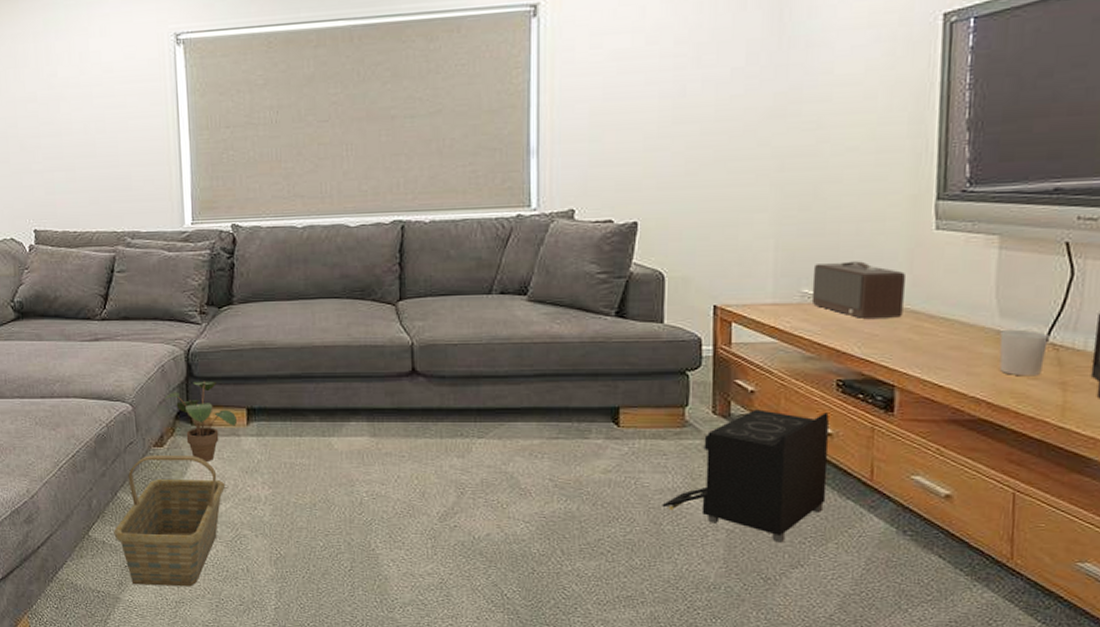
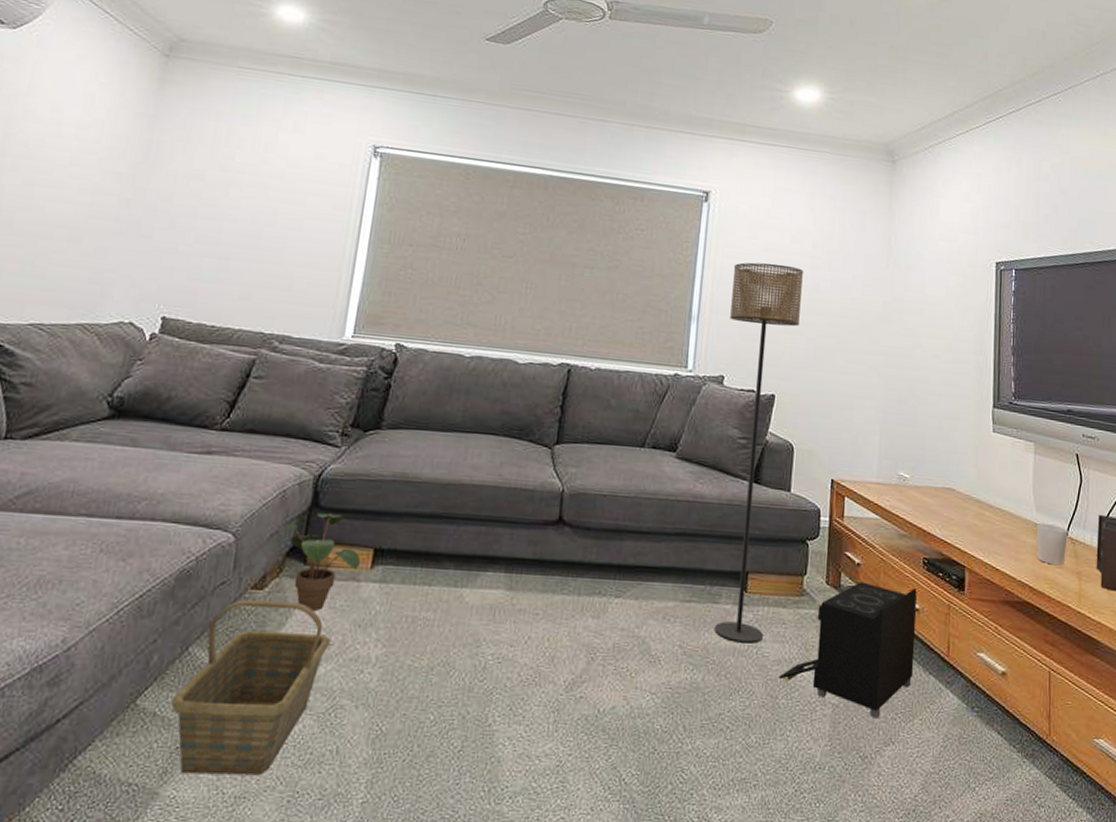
floor lamp: none [574,72,666,475] -> present [714,262,804,644]
speaker: present [811,261,905,318] -> none [905,451,972,505]

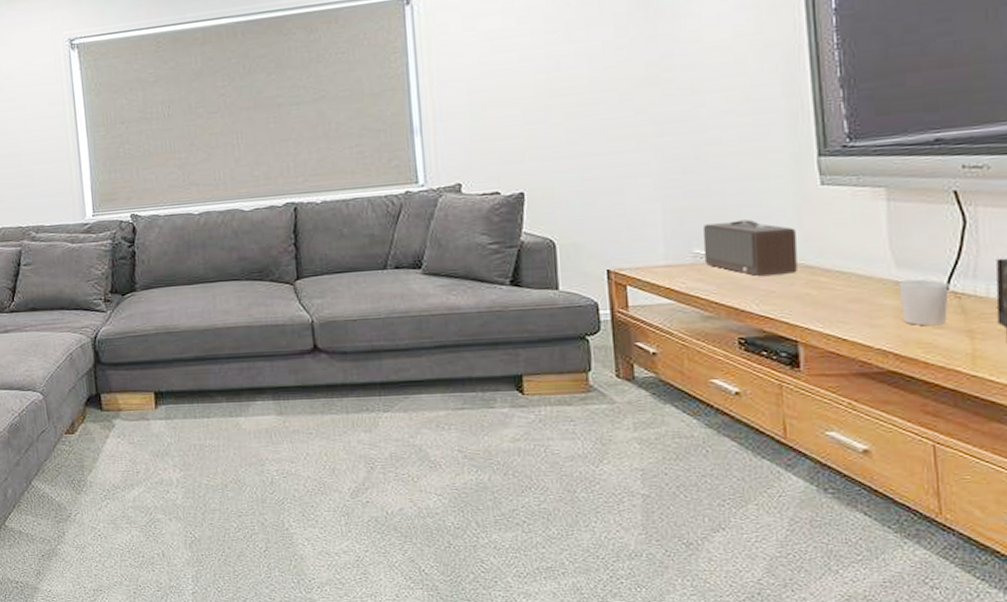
basket: present [171,600,331,776] -> none [29,441,138,574]
potted plant: present [274,512,361,611] -> none [72,367,146,447]
floor lamp: present [714,262,804,644] -> none [452,49,550,443]
subwoofer: present [778,582,917,718] -> none [574,371,741,506]
speaker: none [905,451,972,505] -> present [702,219,797,276]

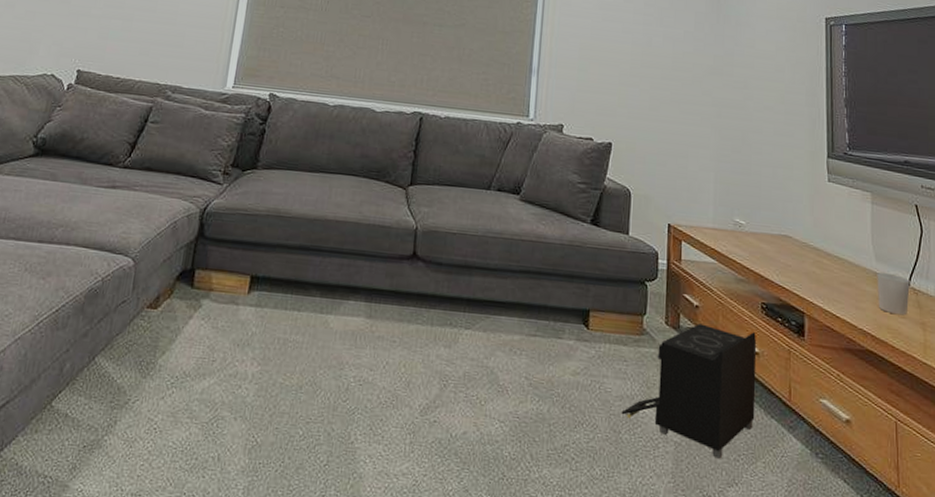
subwoofer: none [574,371,741,506] -> present [621,323,757,459]
speaker: present [702,219,797,276] -> none [741,198,808,253]

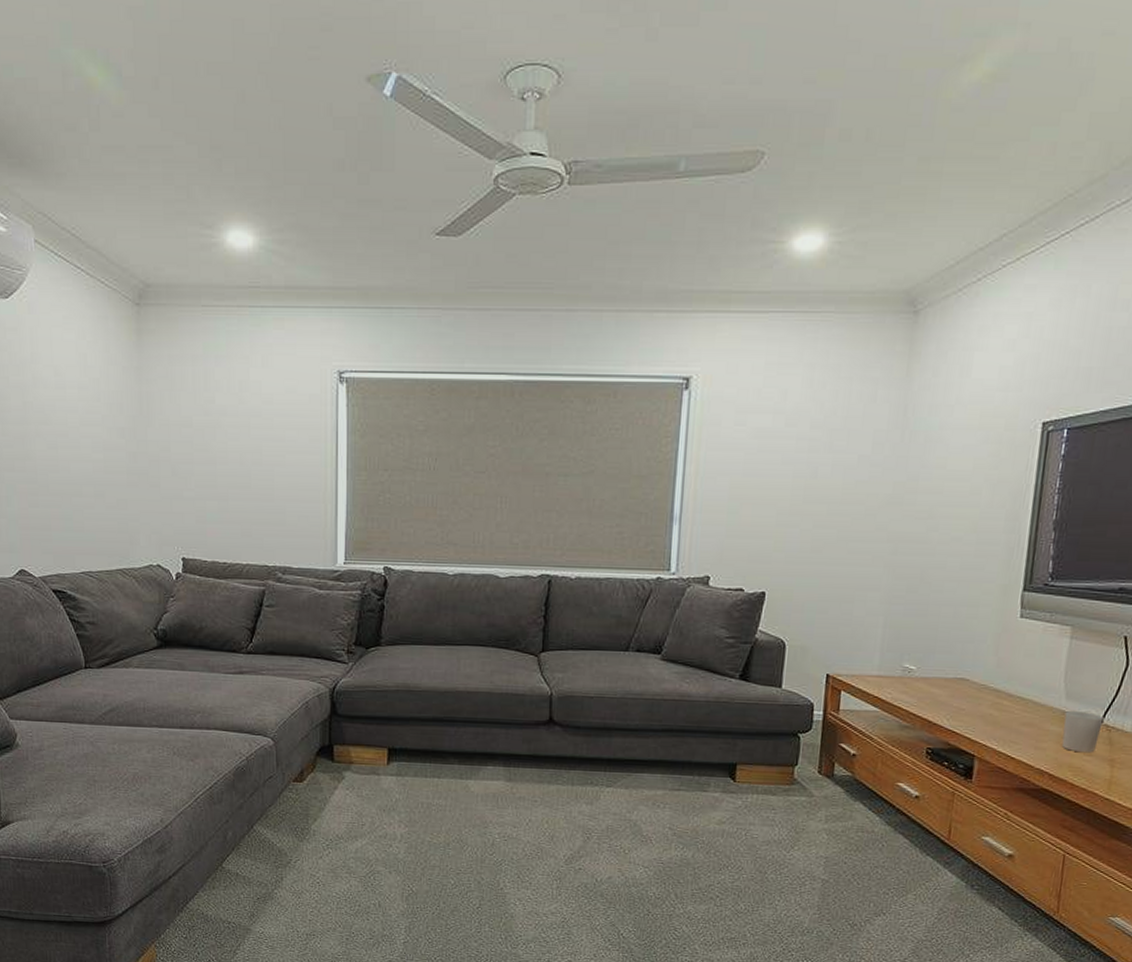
subwoofer: present [621,323,757,459] -> none [767,771,918,893]

